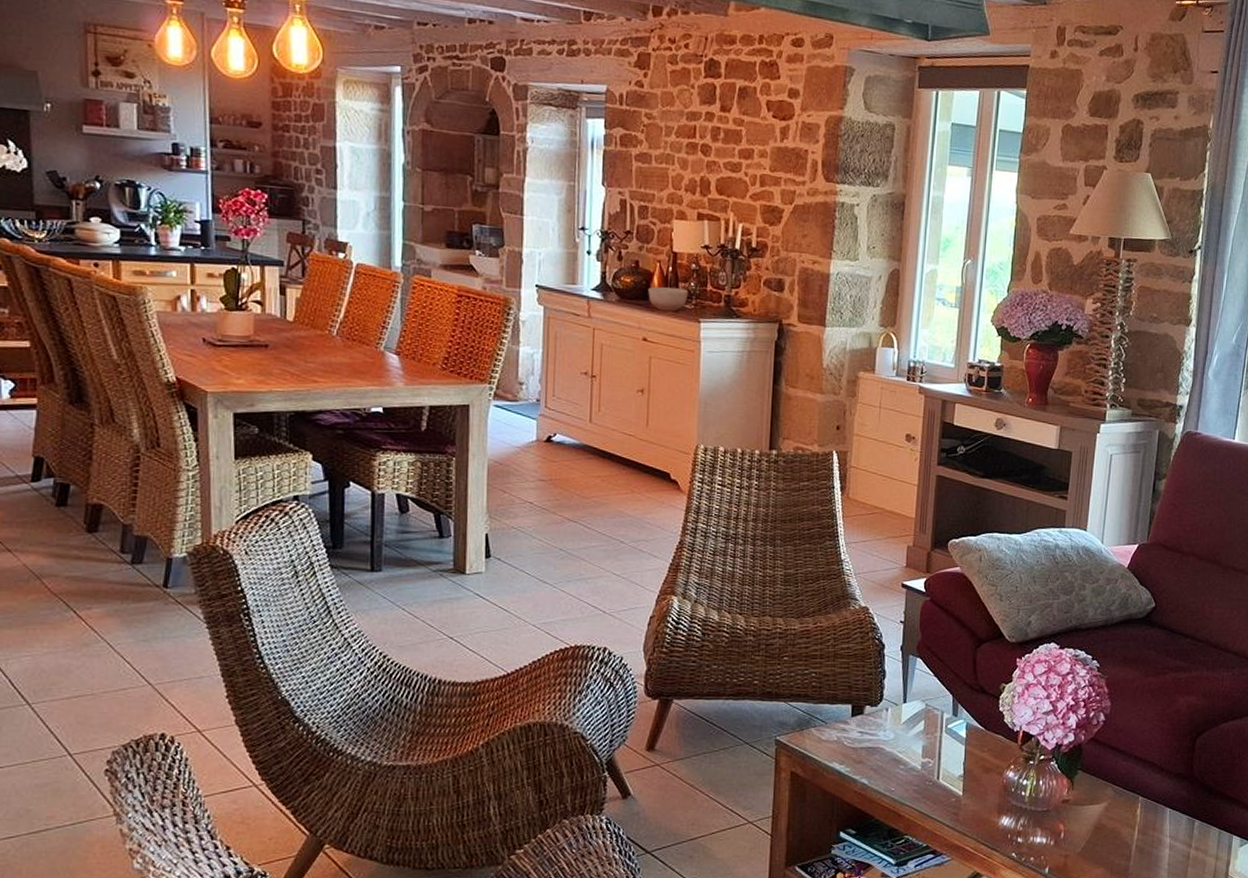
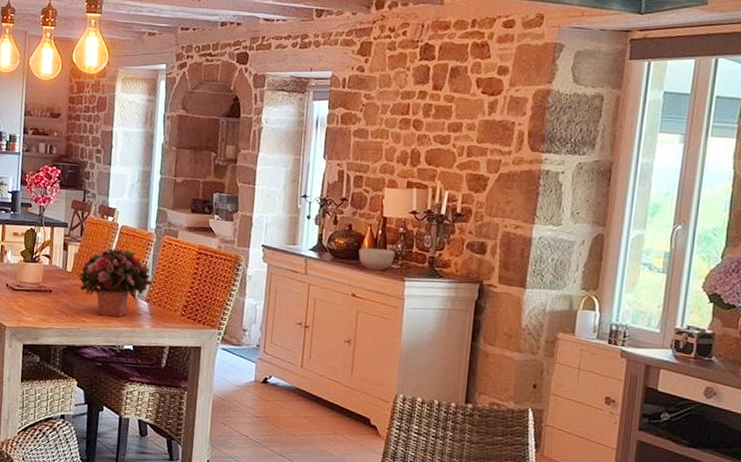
bouquet: none [302,291,403,376] -> present [77,248,153,318]

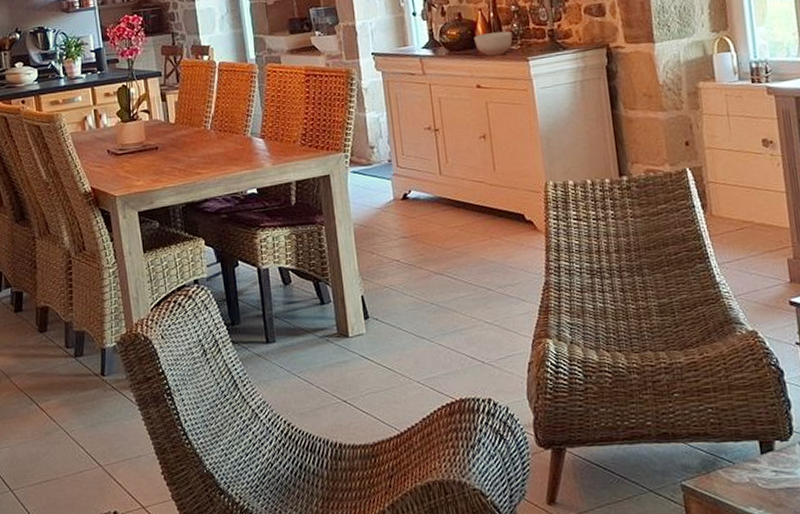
bouquet: present [77,248,153,318] -> none [182,86,264,164]

